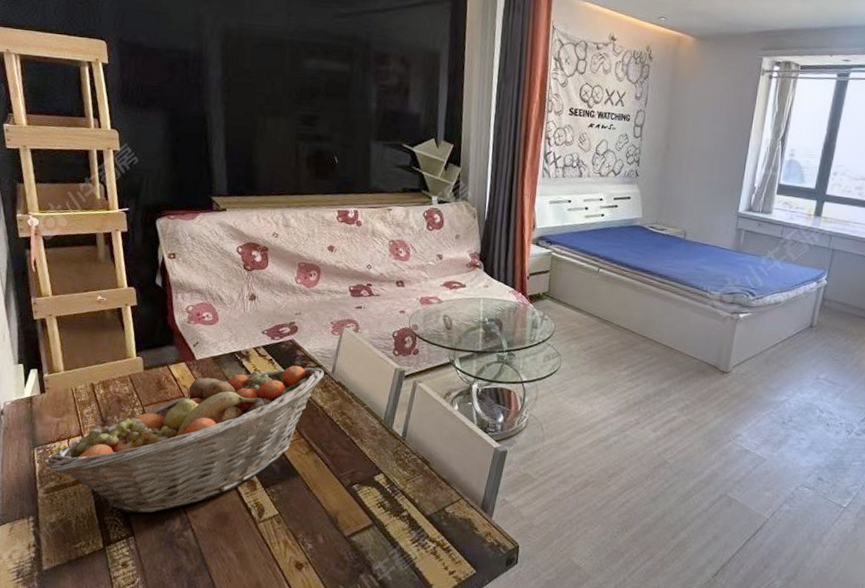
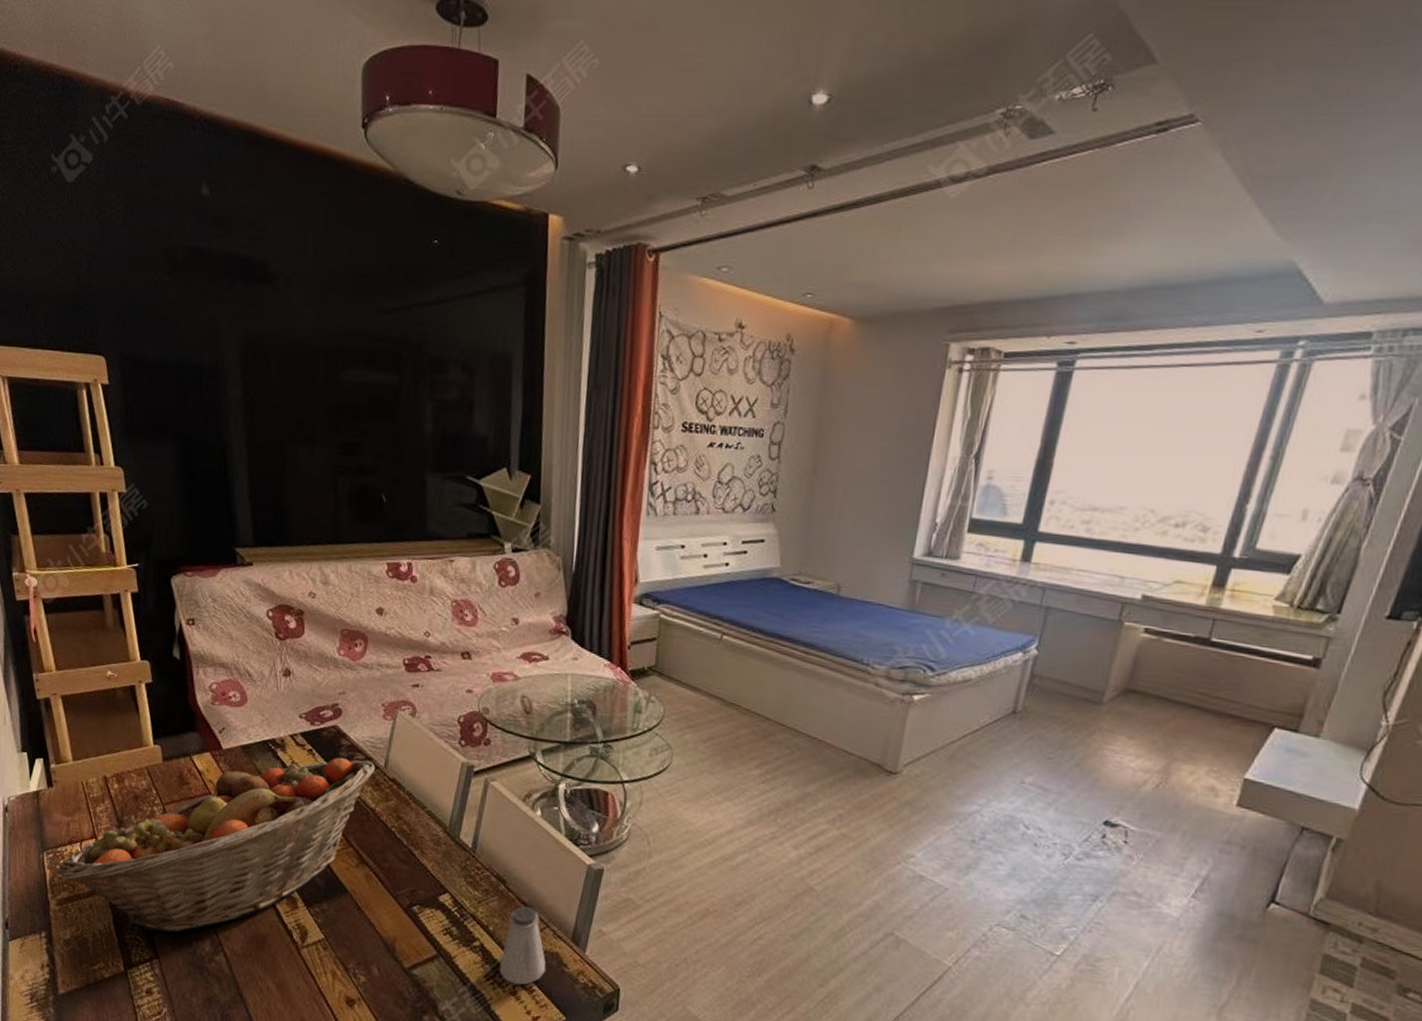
saltshaker: none [423,482,461,546] -> present [499,905,546,985]

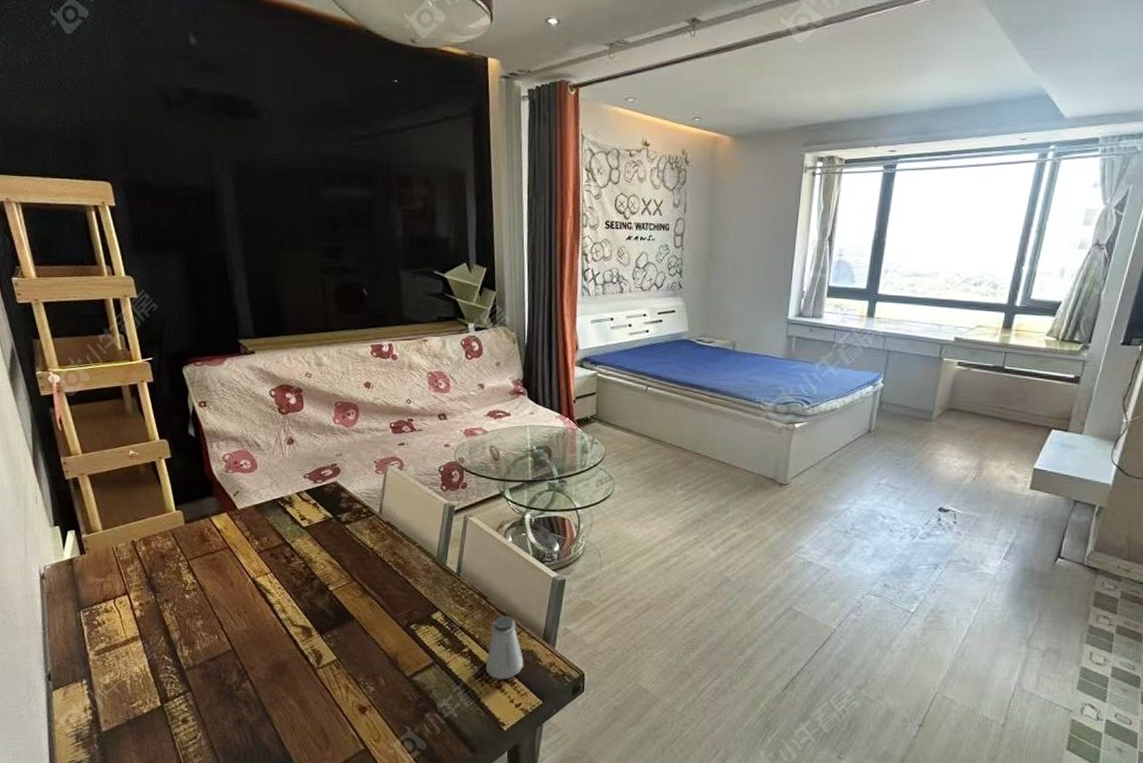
fruit basket: present [57,757,375,932] -> none [94,508,371,670]

